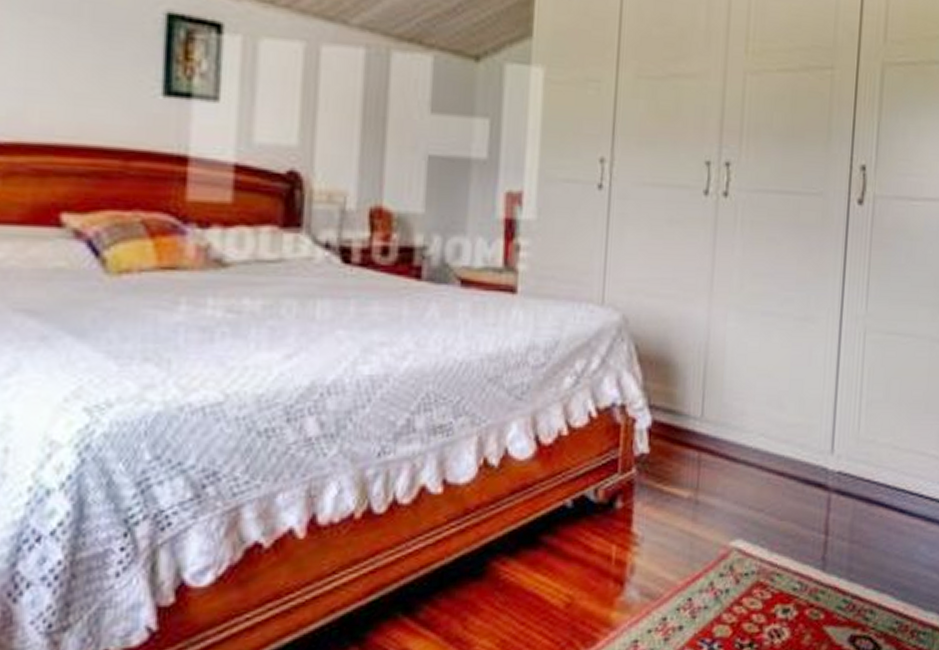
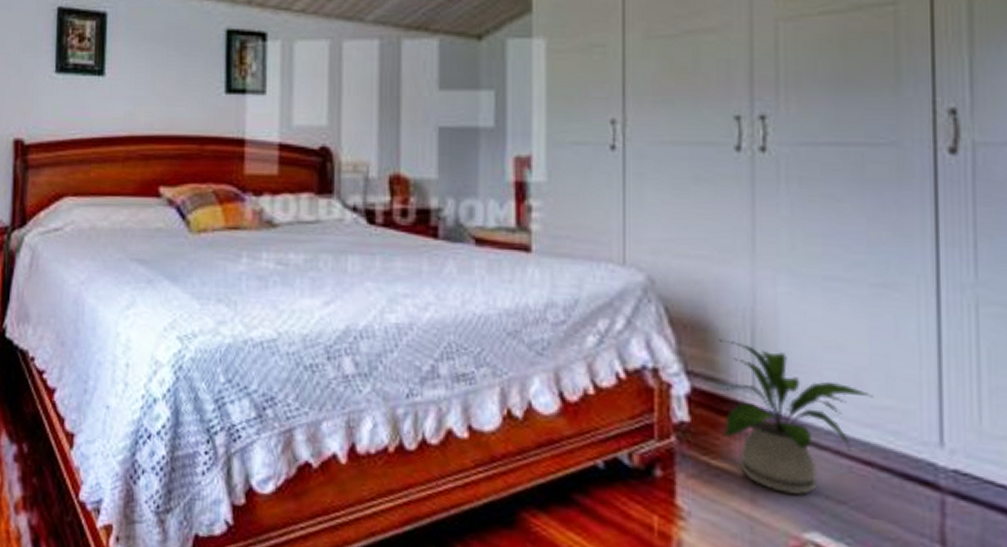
house plant: none [674,373,790,510] -> present [719,339,874,496]

